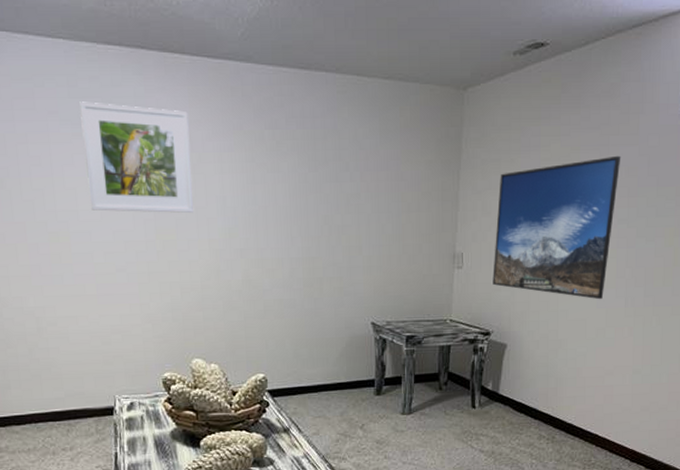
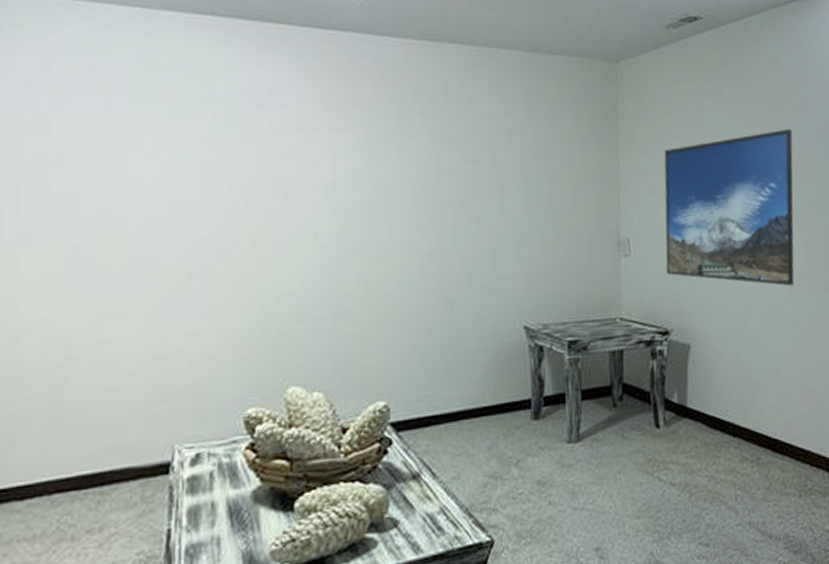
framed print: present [79,101,193,213] -> none [155,75,296,203]

